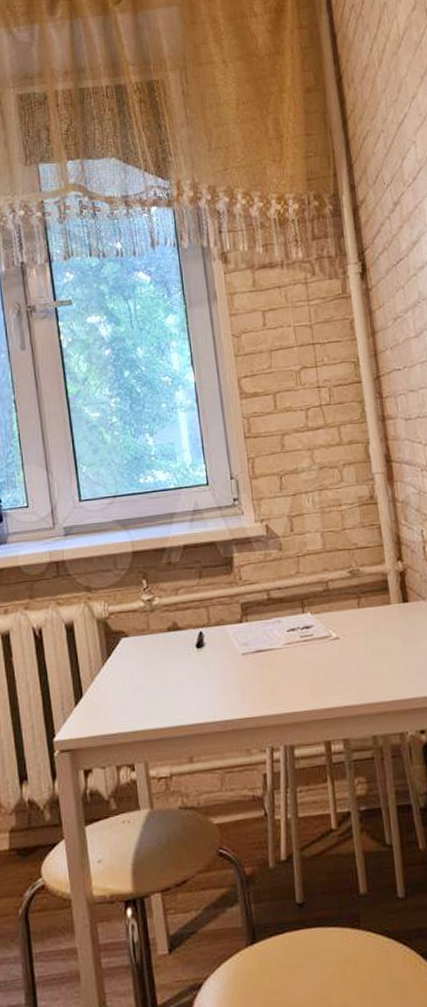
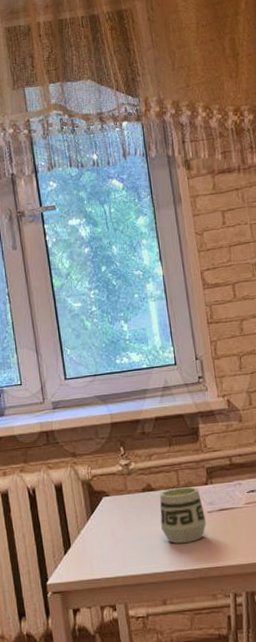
cup: none [187,625,240,691] -> present [159,487,206,544]

